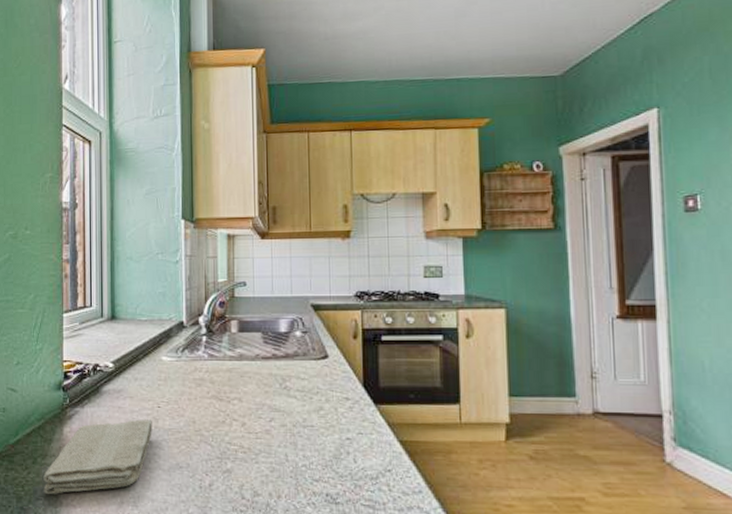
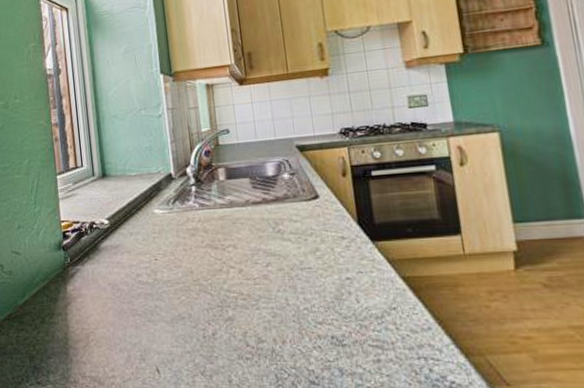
washcloth: present [43,419,152,495] -> none [52,272,152,353]

